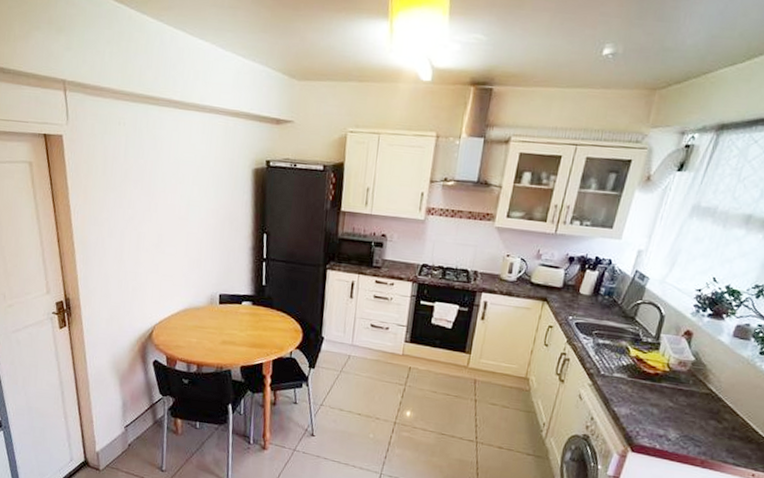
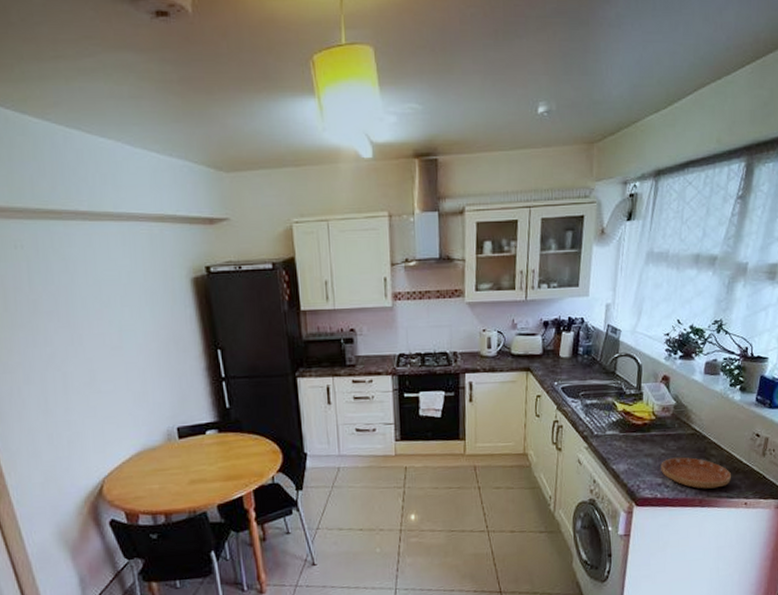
saucer: none [665,412,743,453] -> present [661,457,731,489]

